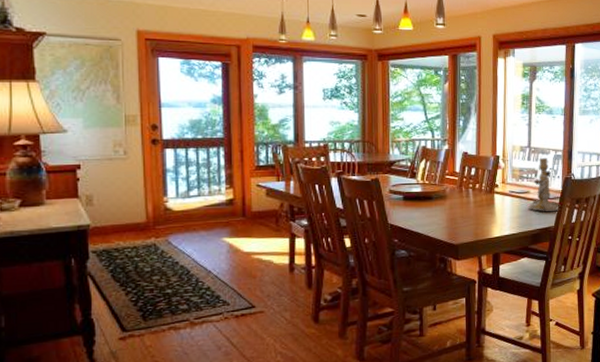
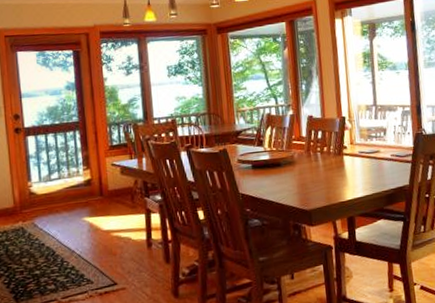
candlestick: present [527,157,561,212] -> none [379,114,414,171]

